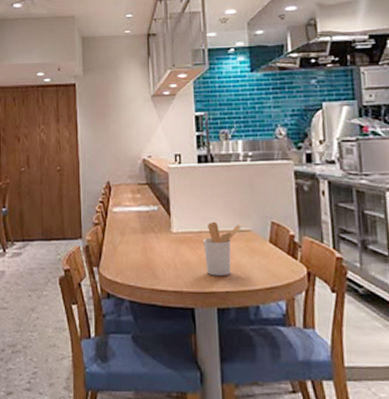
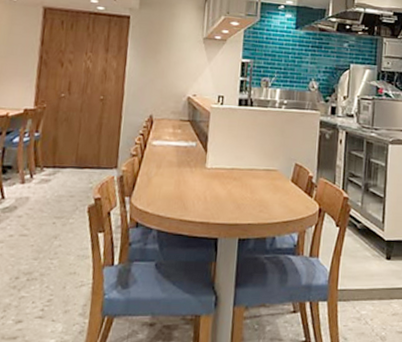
utensil holder: present [203,221,242,276] -> none [233,160,269,210]

